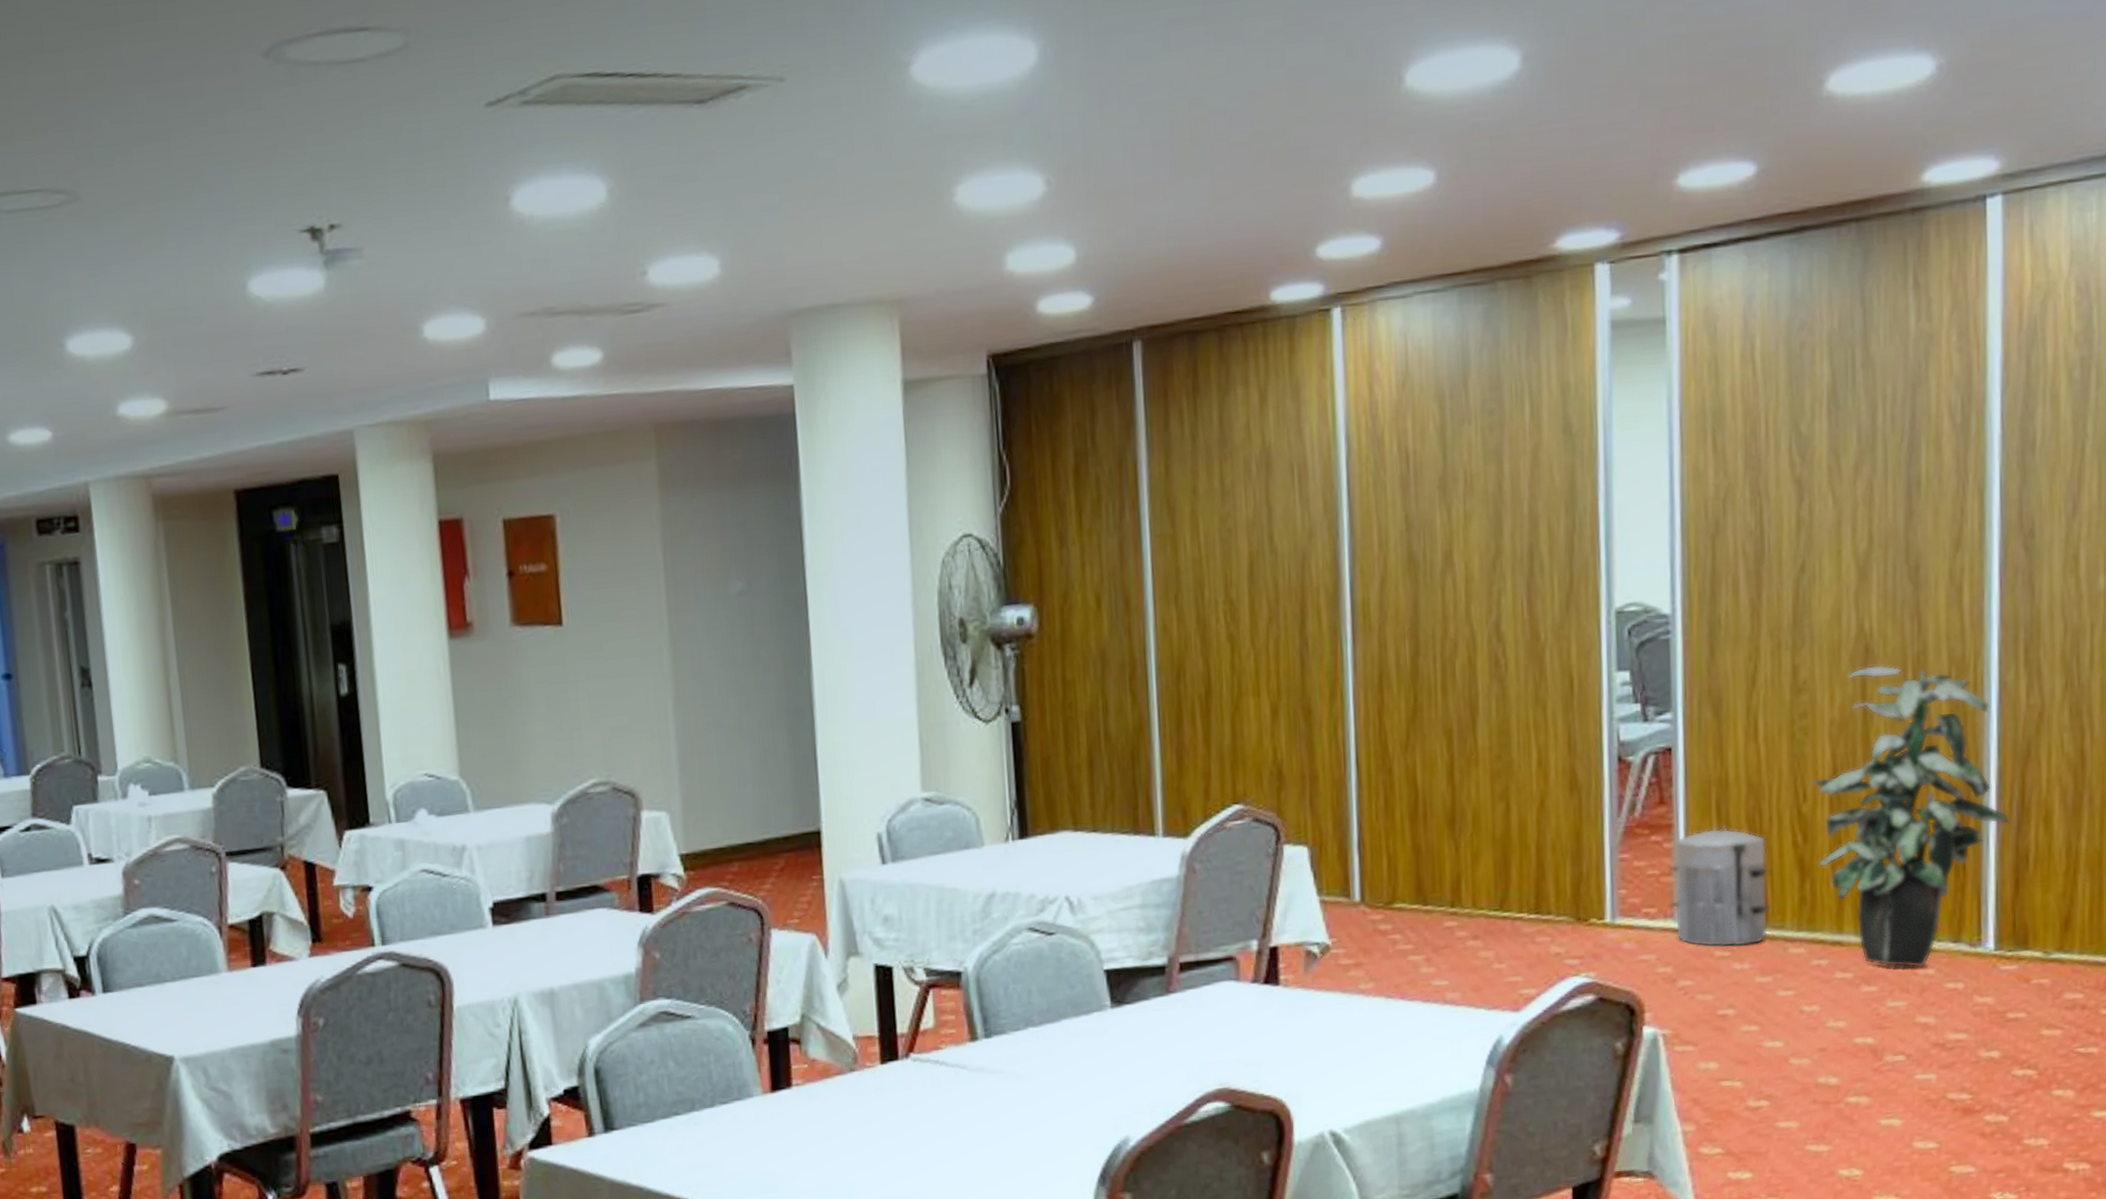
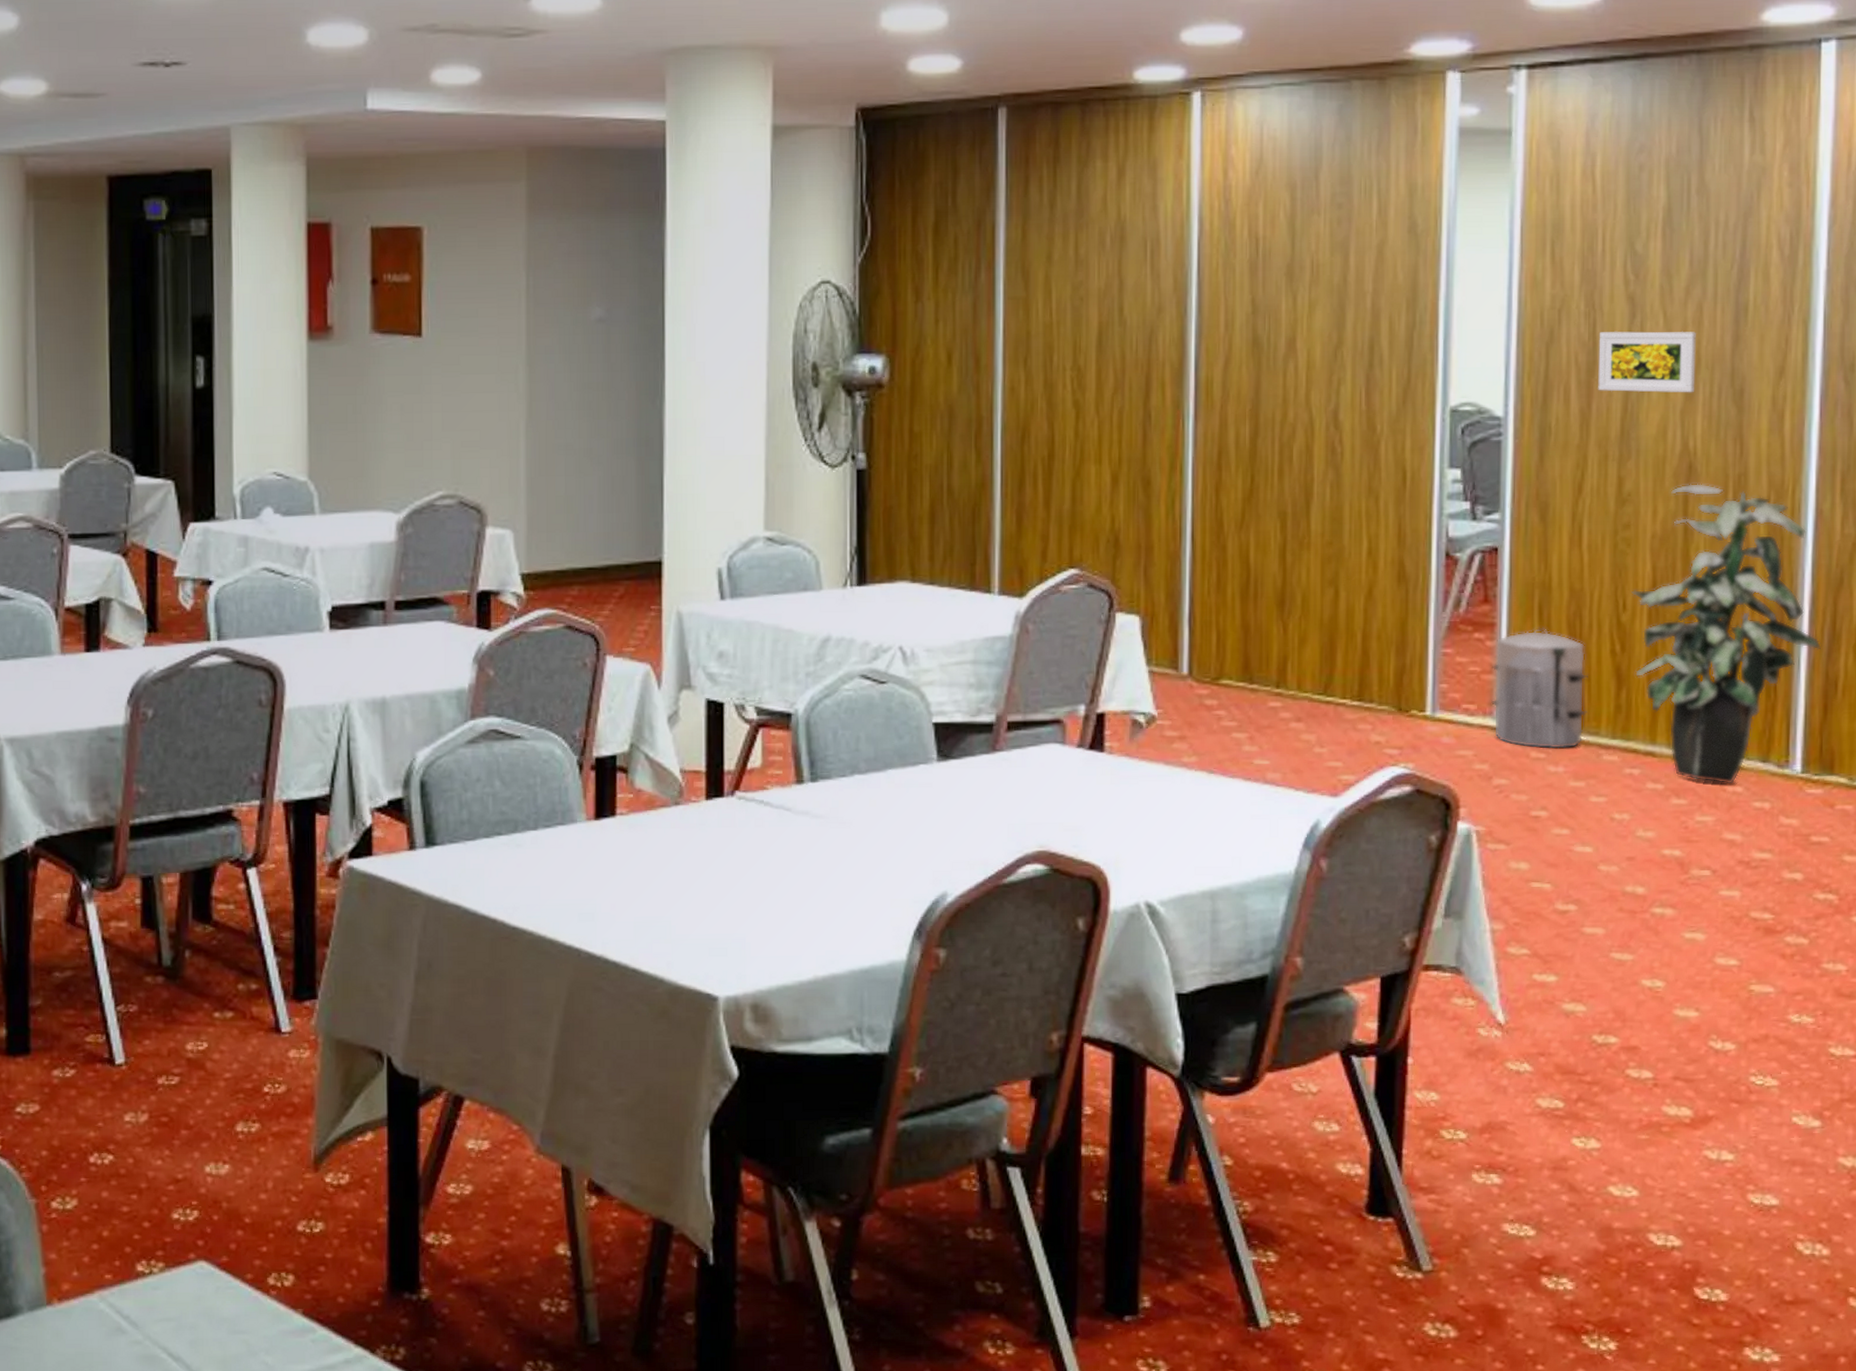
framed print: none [1766,510,1869,580] -> present [1598,331,1696,393]

